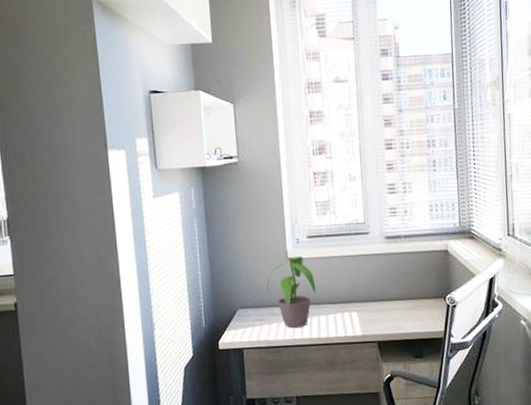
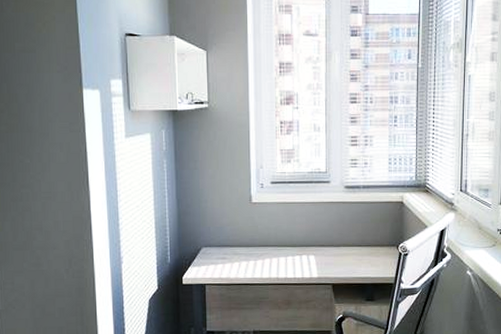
potted plant: present [266,256,316,328] -> none [230,201,277,267]

